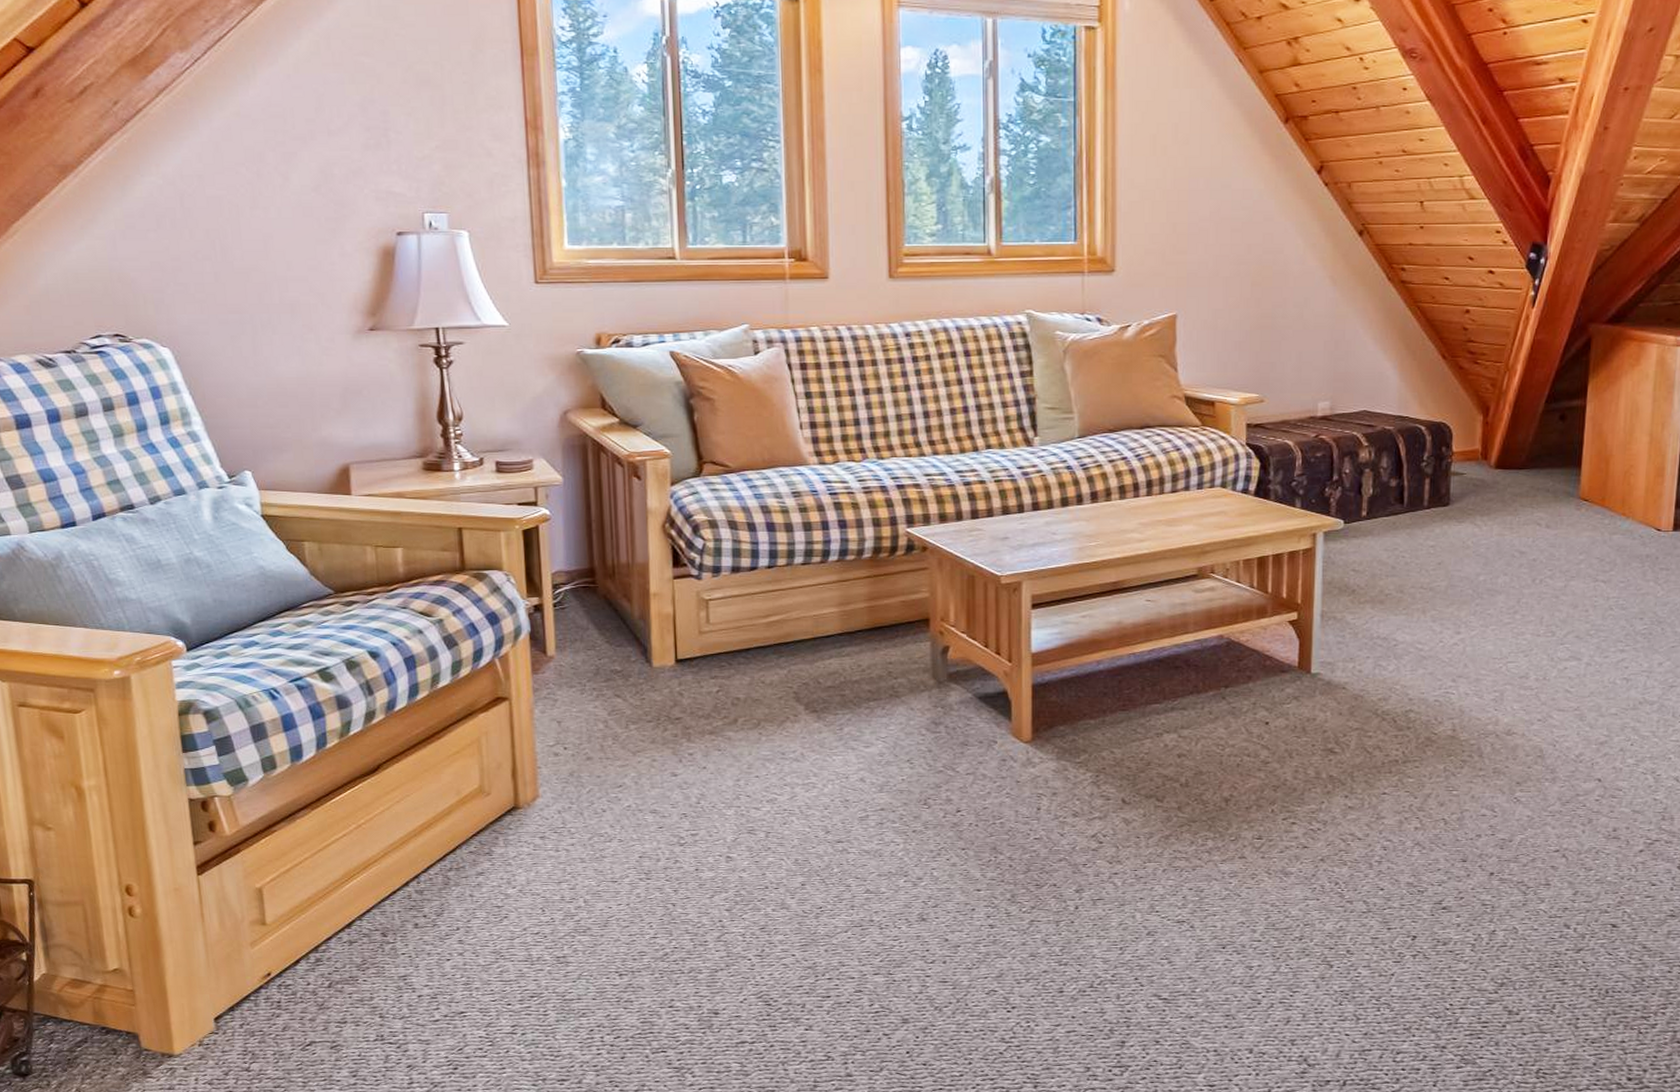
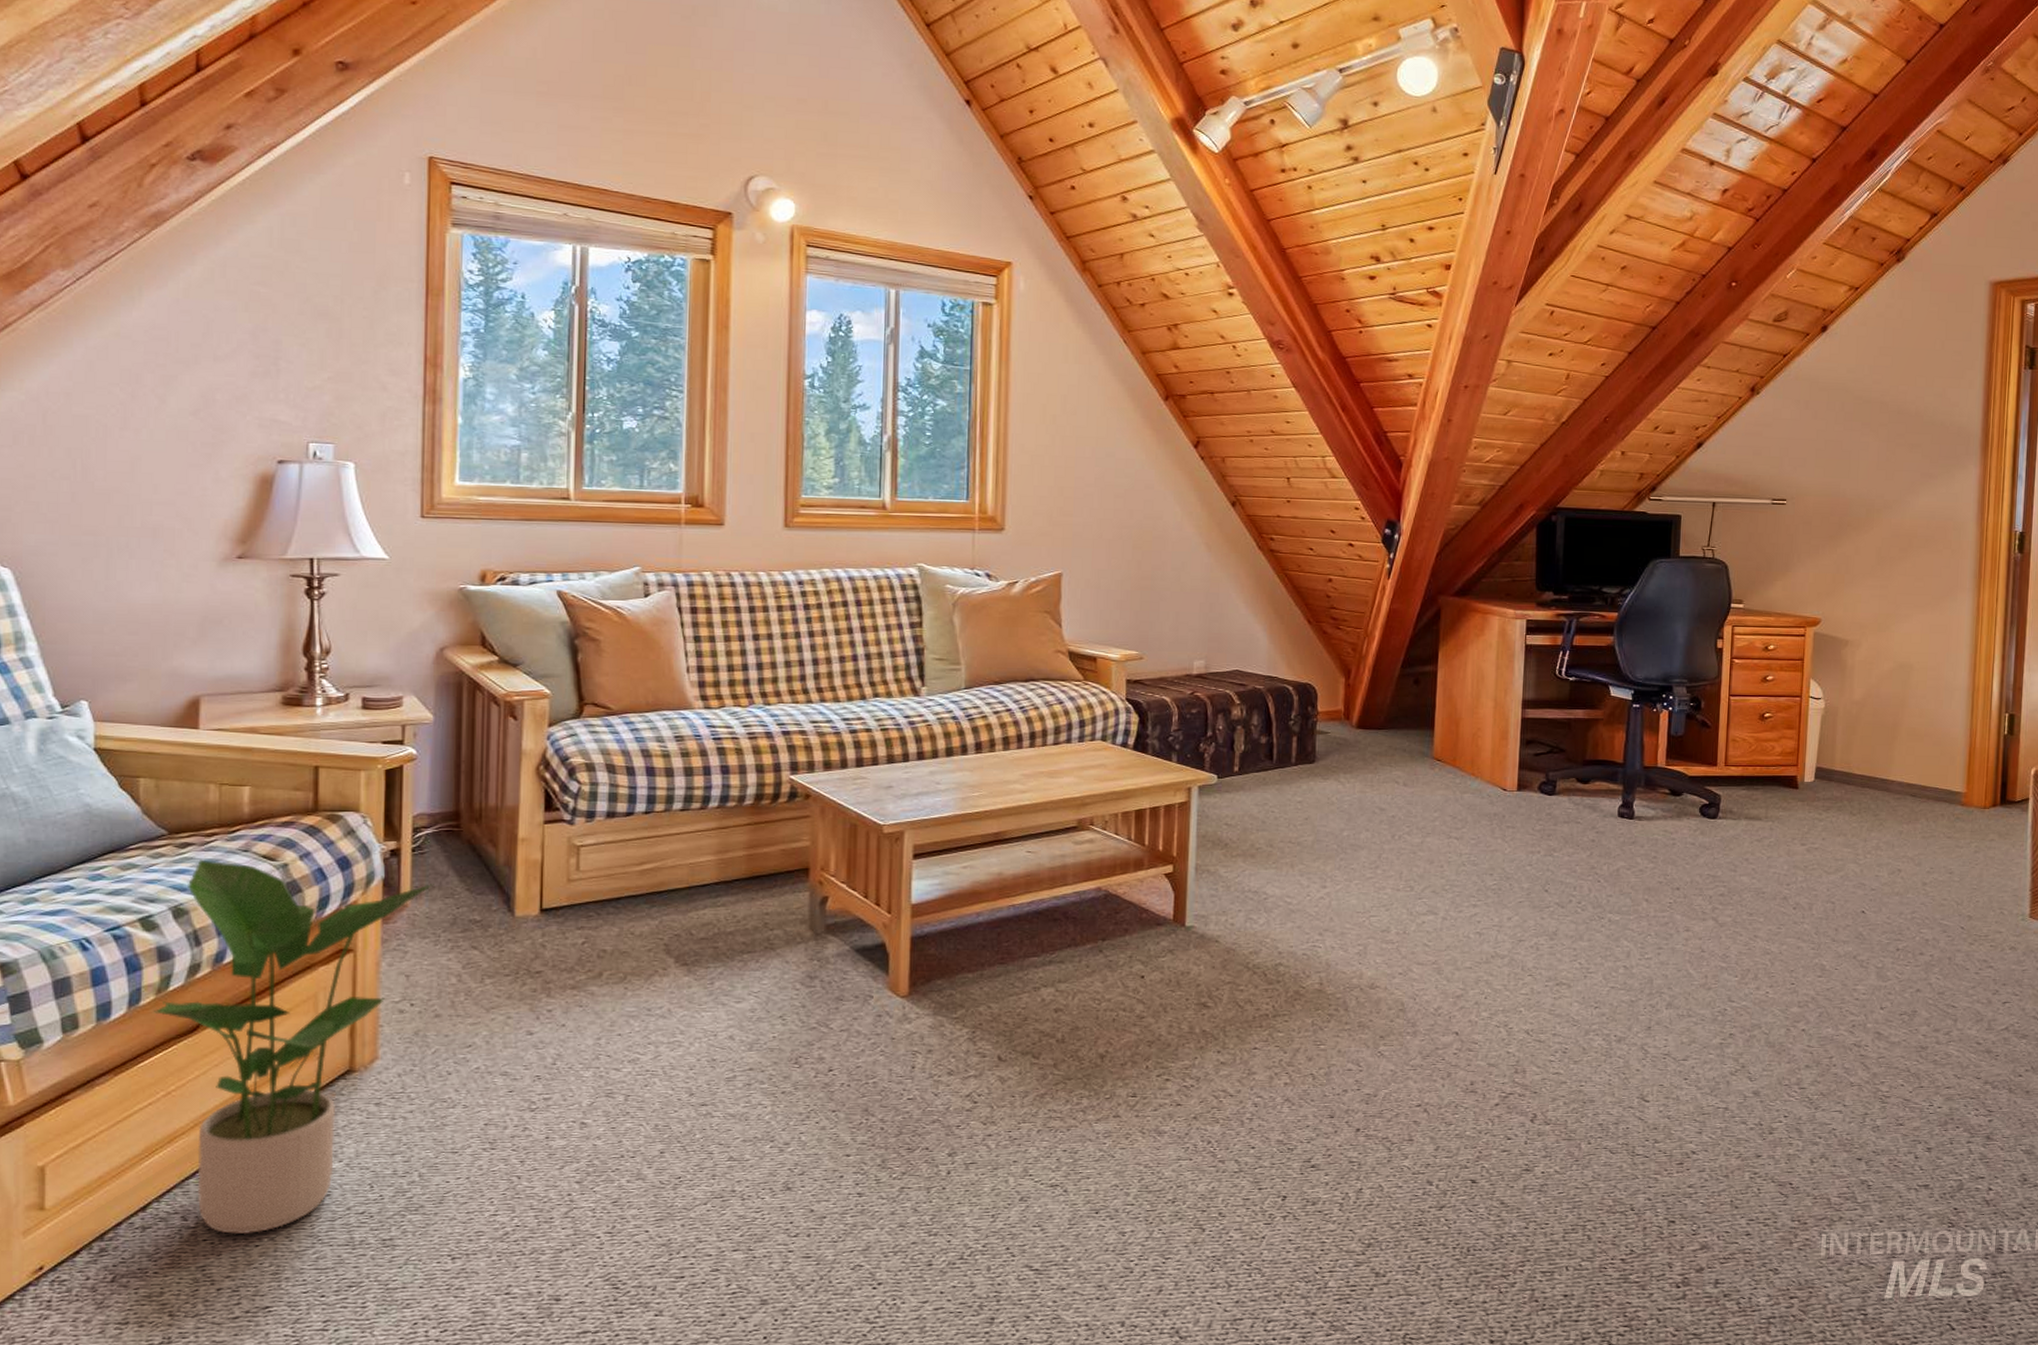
potted plant: none [339,616,576,950] -> present [154,860,434,1235]

